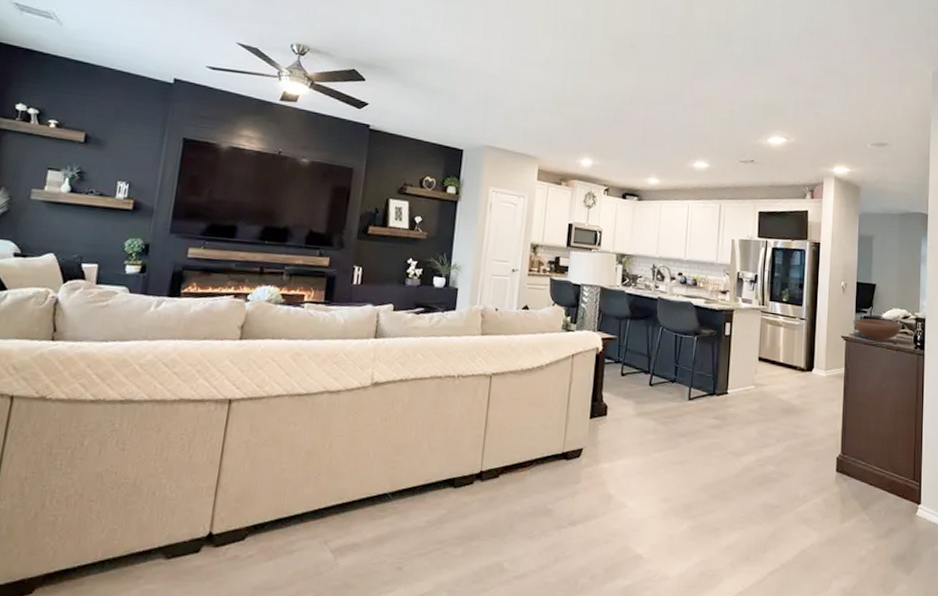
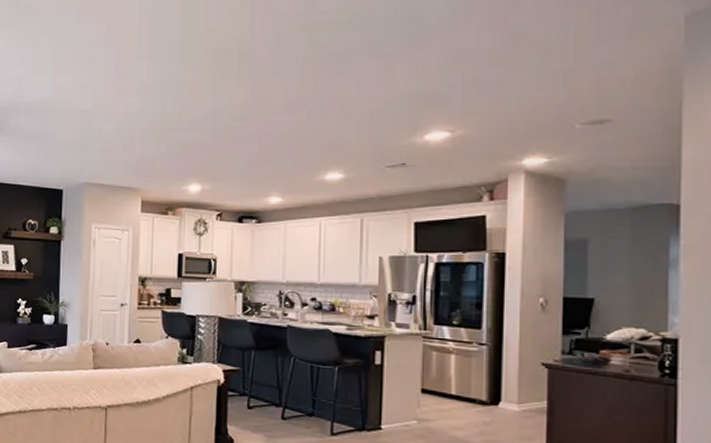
bowl: present [853,318,902,343] -> none [559,341,639,370]

